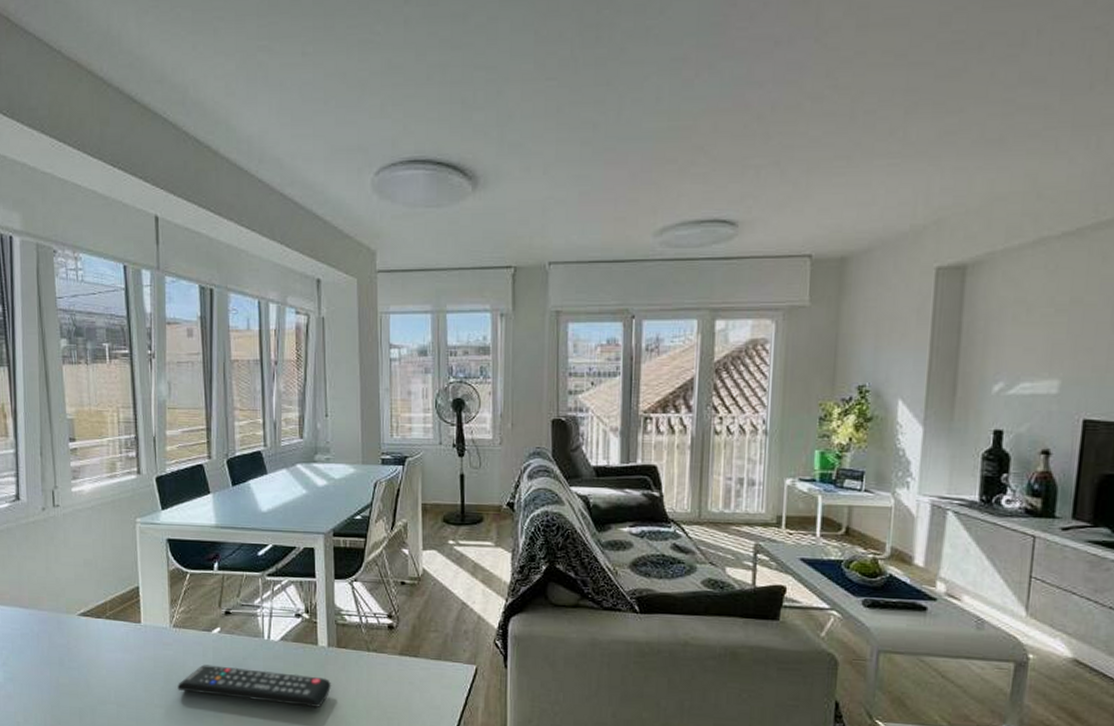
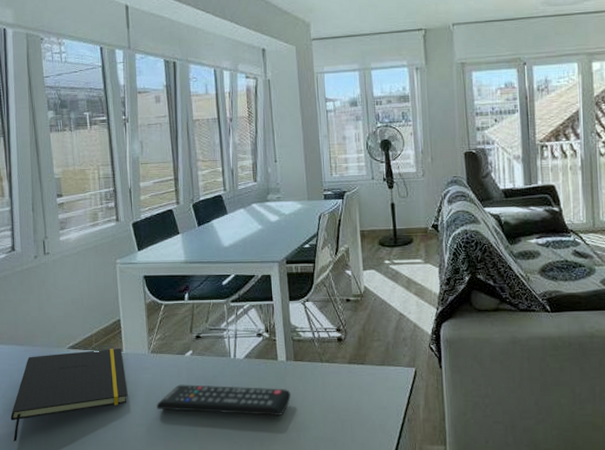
notepad: none [12,618,145,714] -> present [10,348,128,442]

